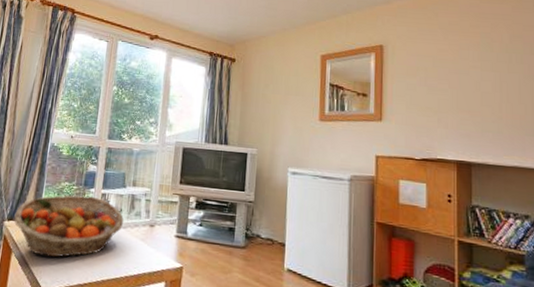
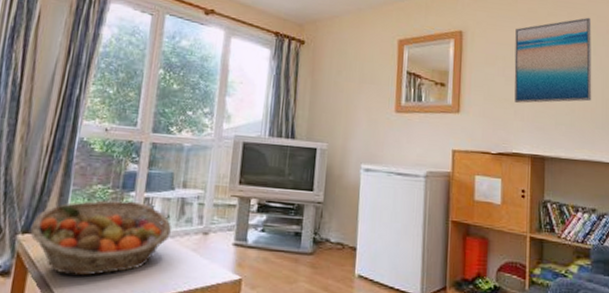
wall art: none [436,27,521,111] -> present [514,17,592,103]

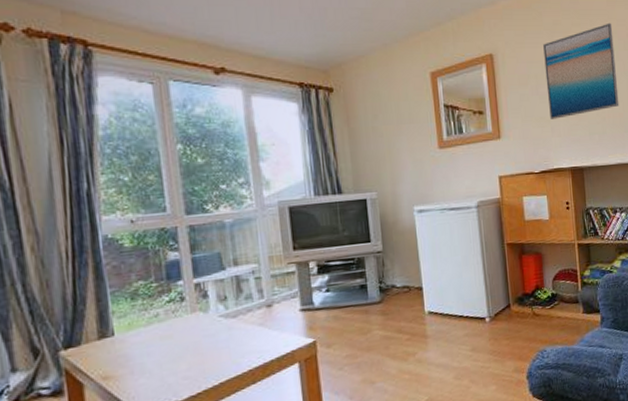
fruit basket: present [30,200,171,276] -> none [72,290,232,380]

